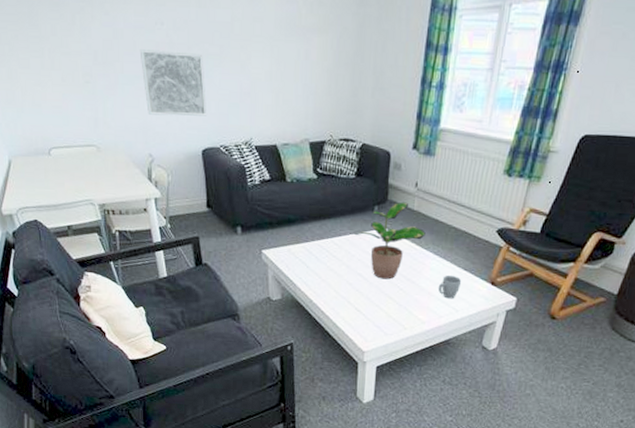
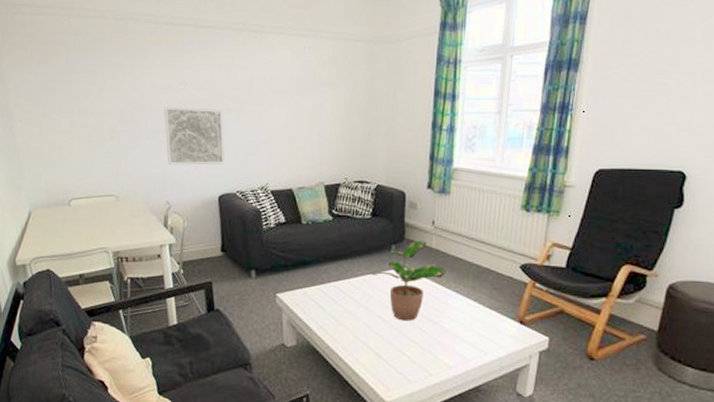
mug: present [438,275,462,299] -> none [463,314,488,341]

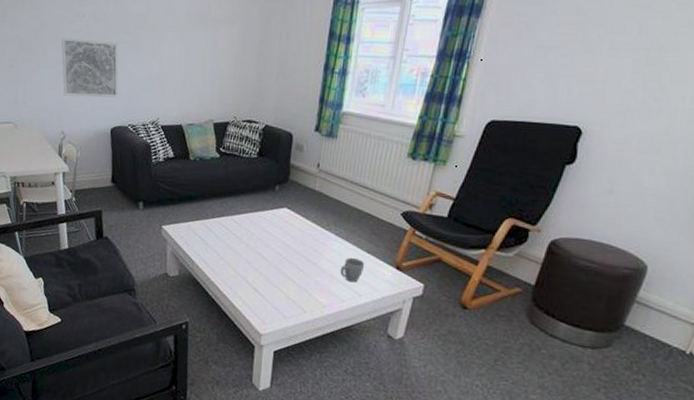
potted plant: present [370,240,446,321] -> none [252,182,327,260]
mug: none [463,314,488,341] -> present [339,257,365,283]

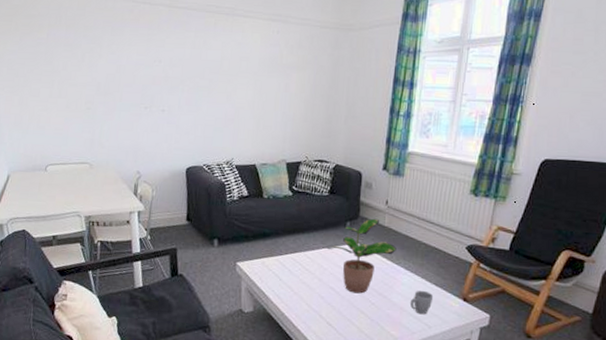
wall art: present [61,38,119,98] -> none [138,82,194,139]
potted plant: none [252,182,327,260] -> present [325,218,396,294]

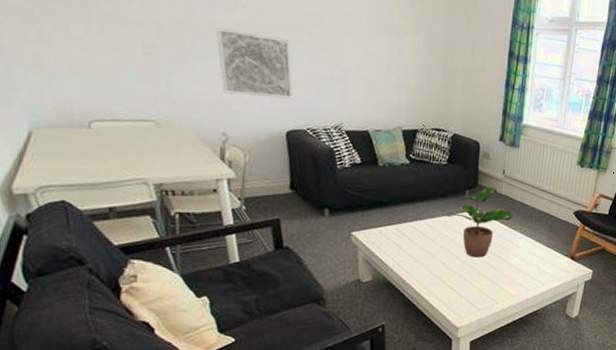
wall art: none [138,82,194,139] -> present [216,27,294,99]
mug: present [409,290,434,315] -> none [525,252,546,274]

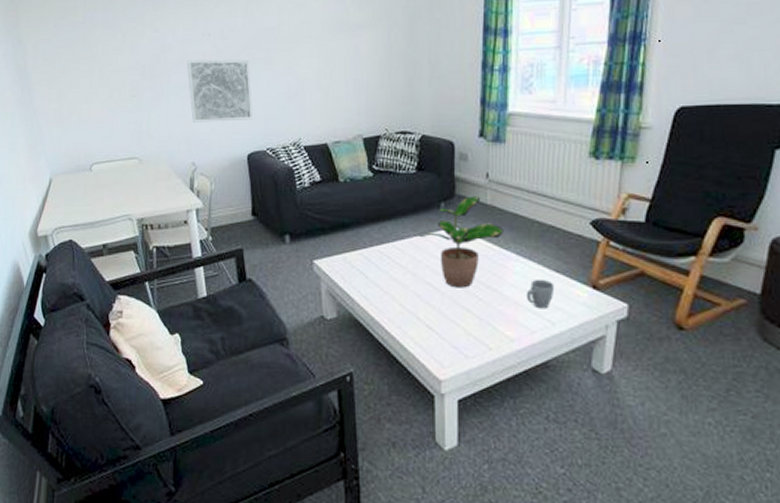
mug: none [525,252,546,274] -> present [526,279,555,309]

